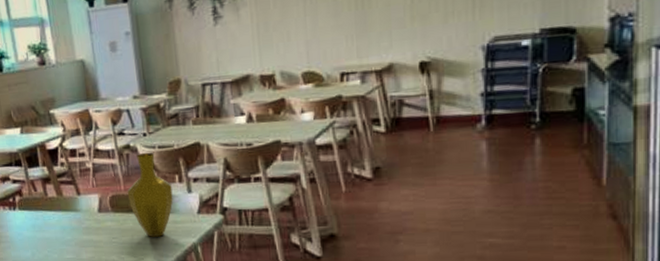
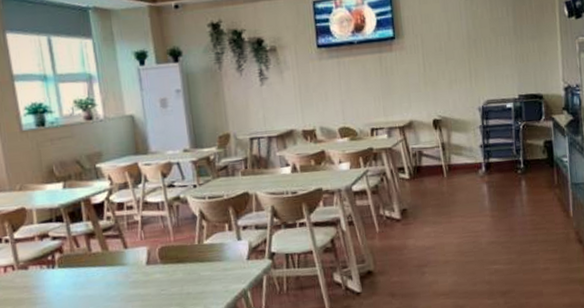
vase: present [127,152,173,237] -> none [177,202,223,286]

